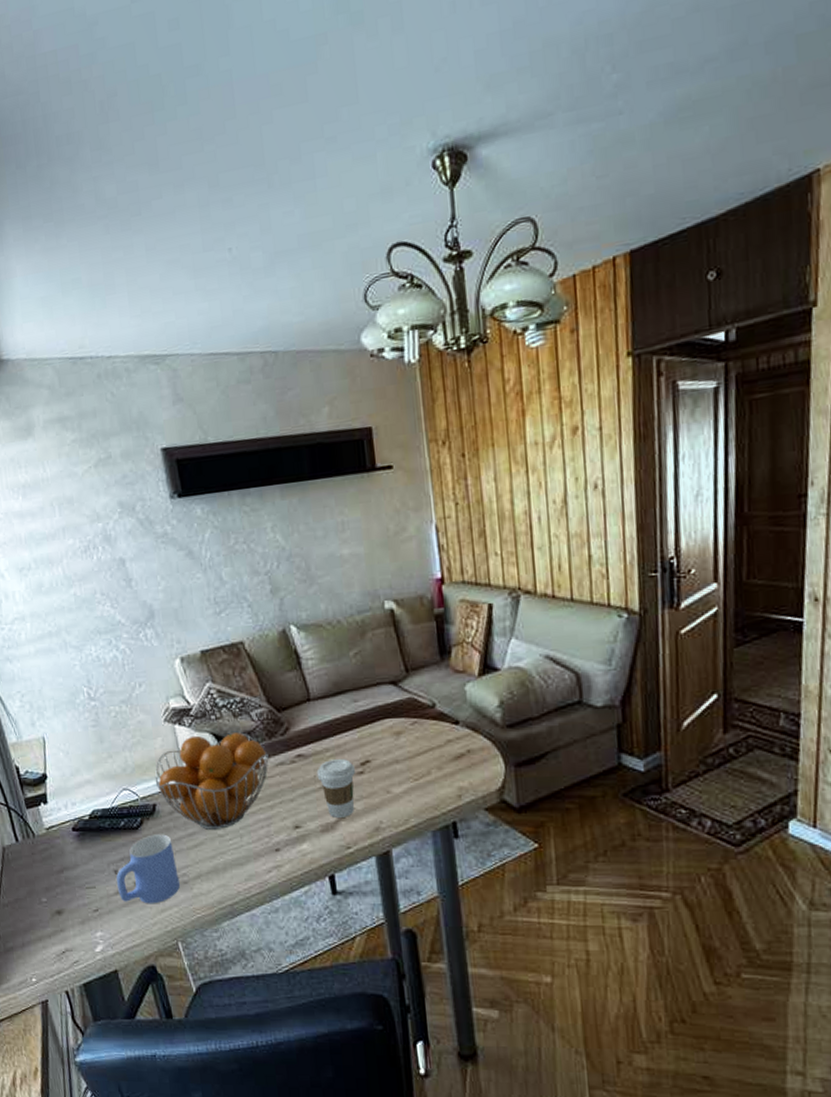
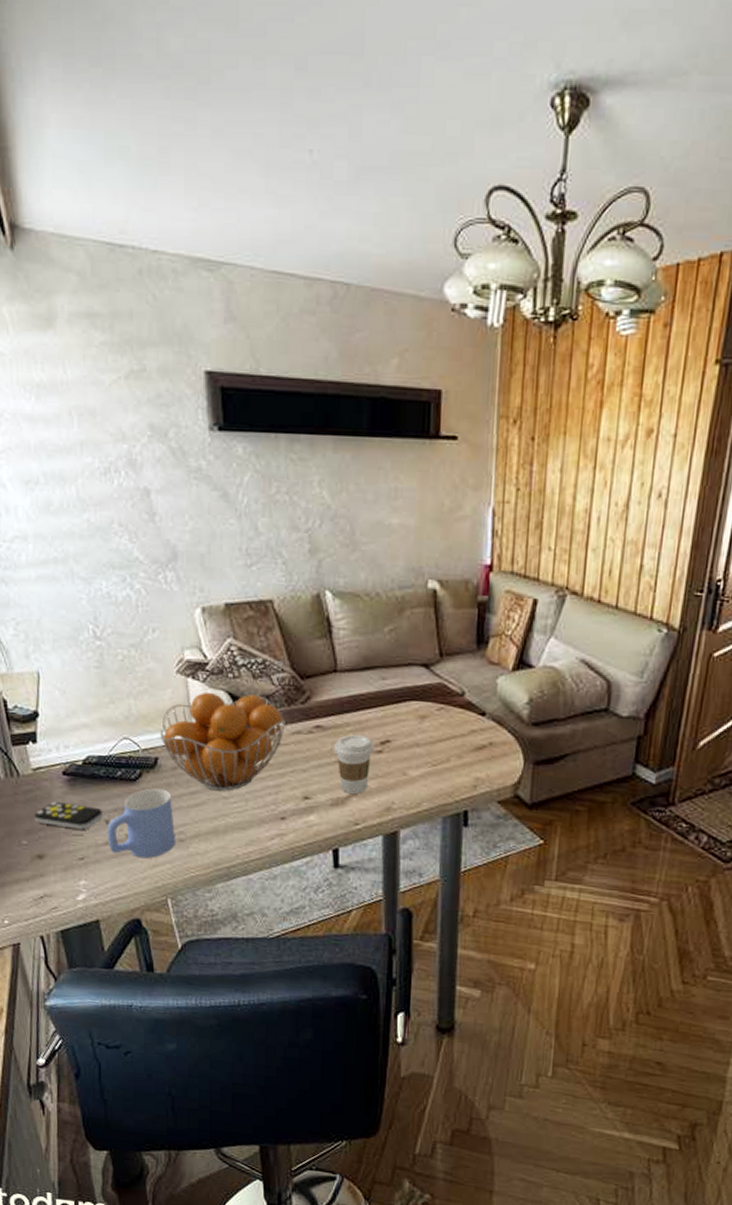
remote control: none [50,857,112,882] -> present [33,802,103,830]

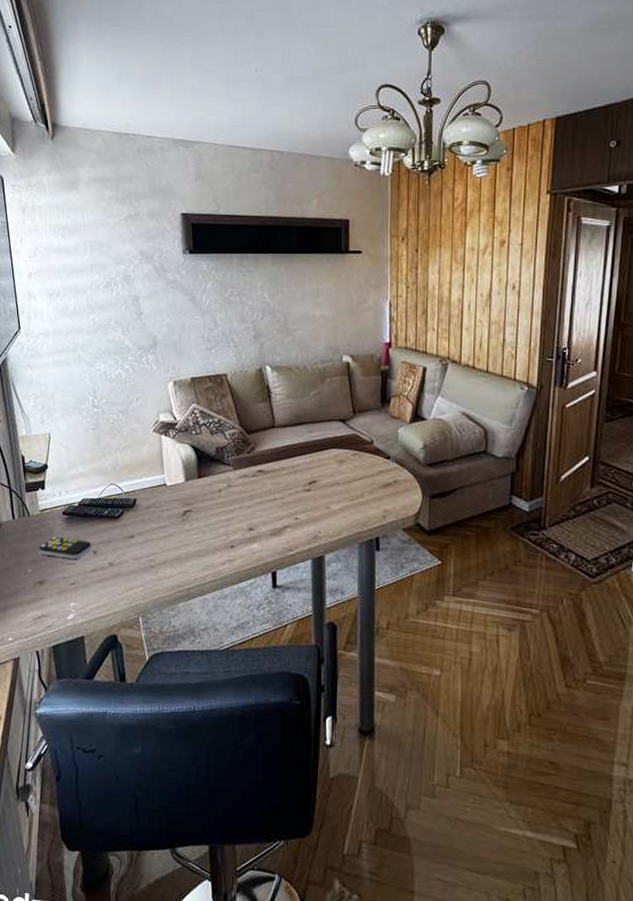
mug: present [107,788,175,859] -> none [94,524,147,583]
fruit basket: present [160,692,285,791] -> none [138,445,235,525]
coffee cup: present [333,735,374,794] -> none [272,477,303,525]

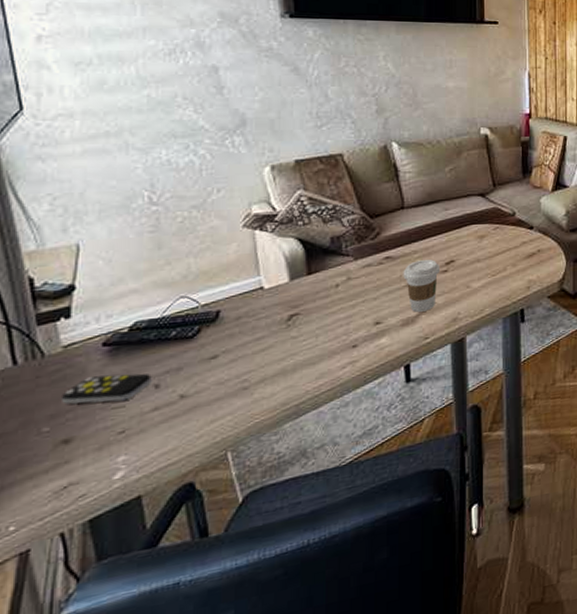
coffee cup: none [272,477,303,525] -> present [403,260,439,312]

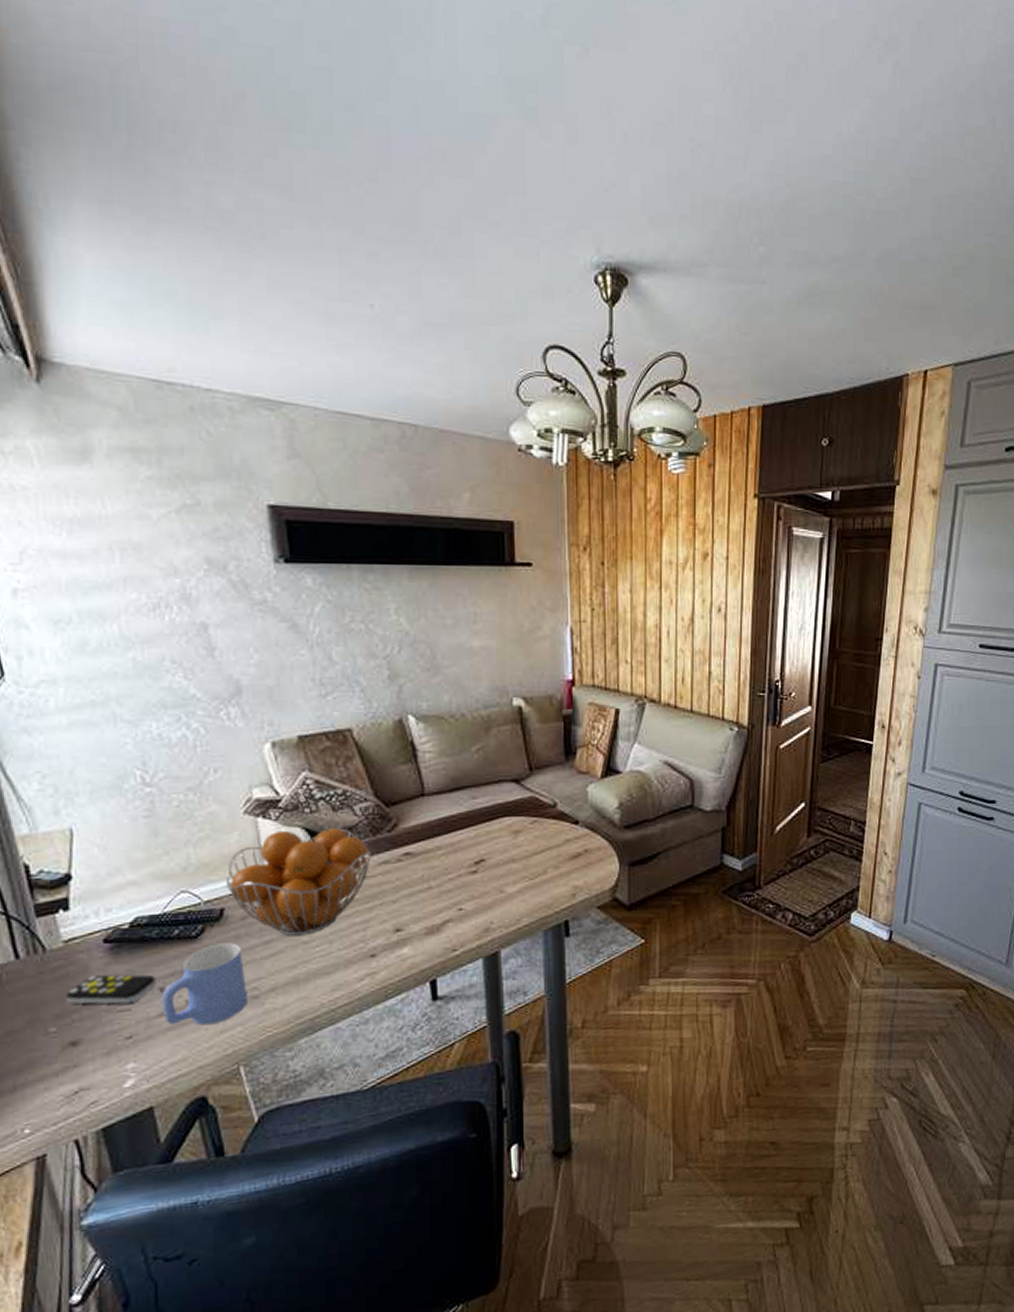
mug: none [156,340,238,418] -> present [162,942,247,1026]
fruit basket: none [223,237,356,333] -> present [225,828,371,936]
coffee cup: present [403,260,439,312] -> none [425,858,468,919]

